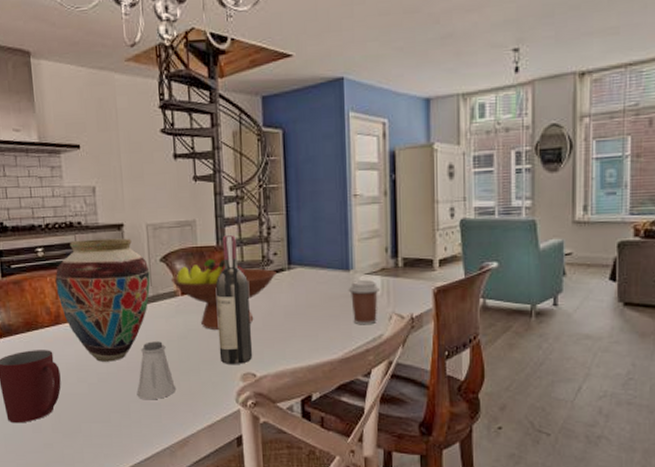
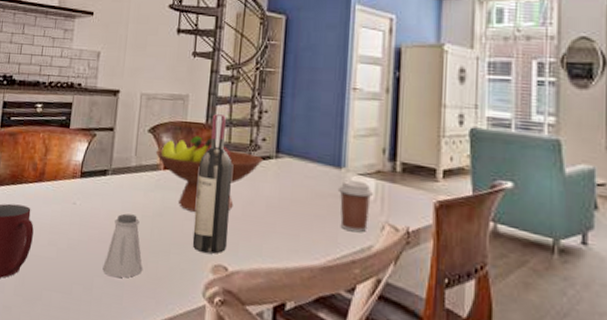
vase: present [55,238,151,362] -> none [46,101,137,229]

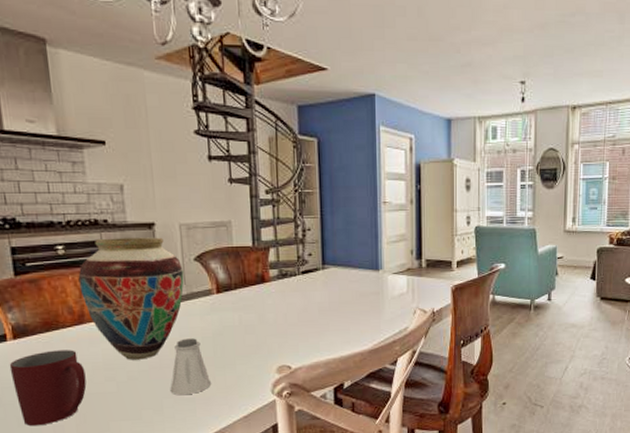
vase: none [46,101,137,229] -> present [78,237,184,360]
fruit bowl: present [155,135,263,212] -> none [205,258,311,326]
wine bottle: present [192,114,232,254] -> none [251,236,287,358]
coffee cup: present [337,180,374,233] -> none [377,279,407,319]

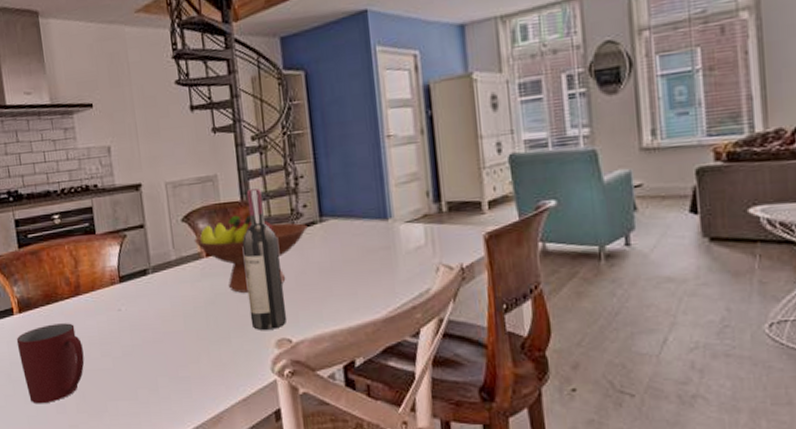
vase: present [78,237,184,360] -> none [73,198,173,334]
saltshaker: present [170,338,211,396] -> none [164,308,205,374]
fruit bowl: none [205,258,311,326] -> present [193,215,308,293]
wine bottle: none [251,236,287,358] -> present [242,188,286,330]

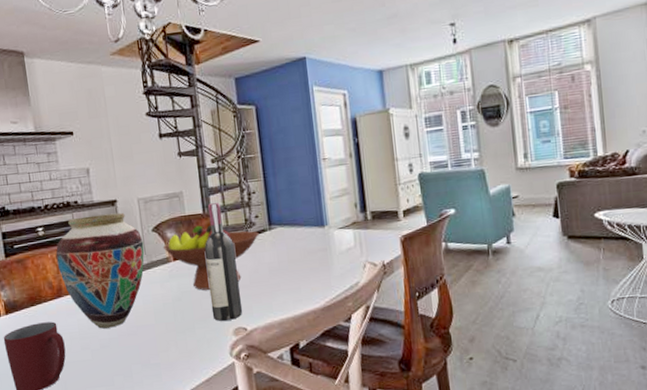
vase: none [73,198,173,334] -> present [55,212,145,329]

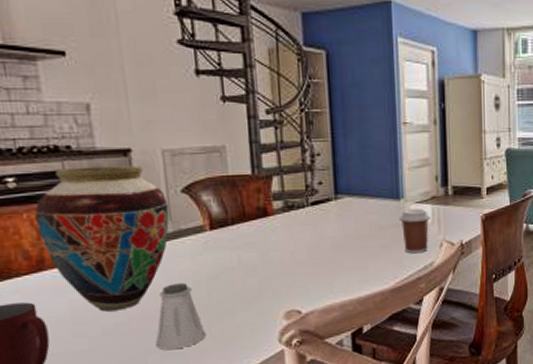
saltshaker: none [137,305,173,361] -> present [155,283,205,351]
fruit bowl: present [163,225,259,290] -> none [195,188,322,267]
wine bottle: present [204,203,242,321] -> none [251,163,296,303]
coffee cup: none [324,233,354,275] -> present [398,208,432,254]

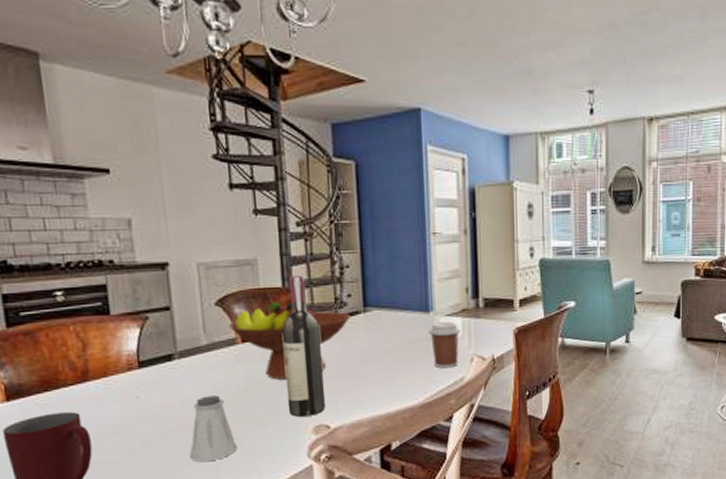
vase: present [35,165,170,312] -> none [80,279,204,423]
fruit bowl: none [195,188,322,267] -> present [228,301,351,380]
wine bottle: none [251,163,296,303] -> present [281,275,325,417]

